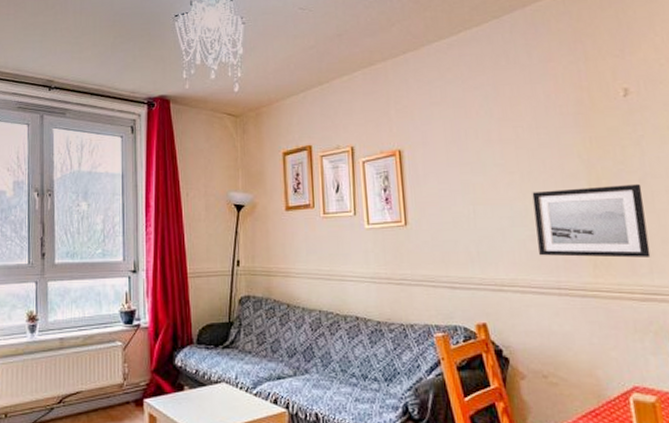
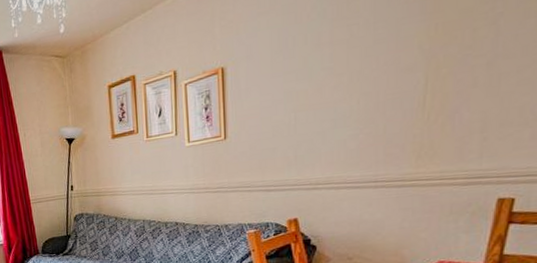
wall art: present [532,183,651,258] -> none [360,67,488,153]

